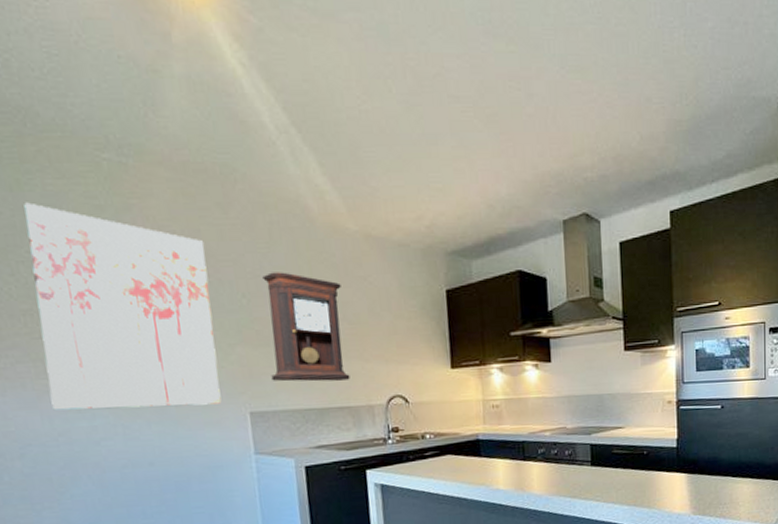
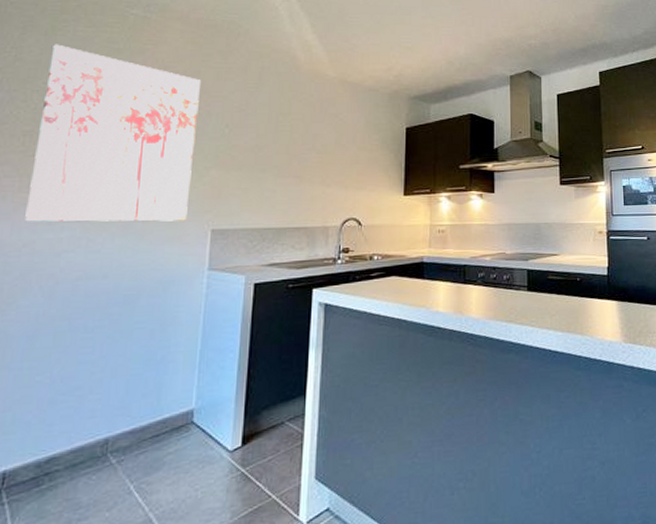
pendulum clock: present [262,272,350,382] -> none [238,107,315,203]

